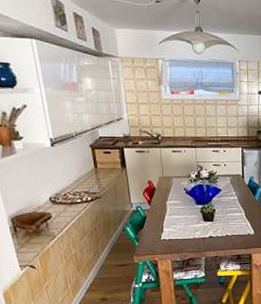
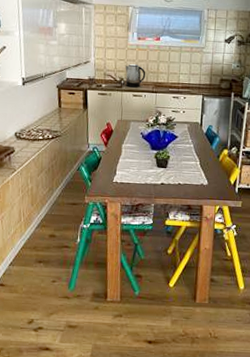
kettle: none [161,118,183,143] -> present [125,63,146,88]

